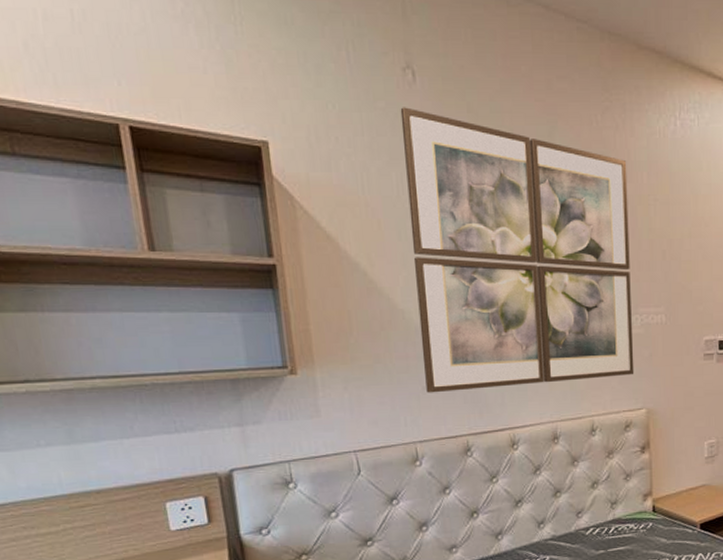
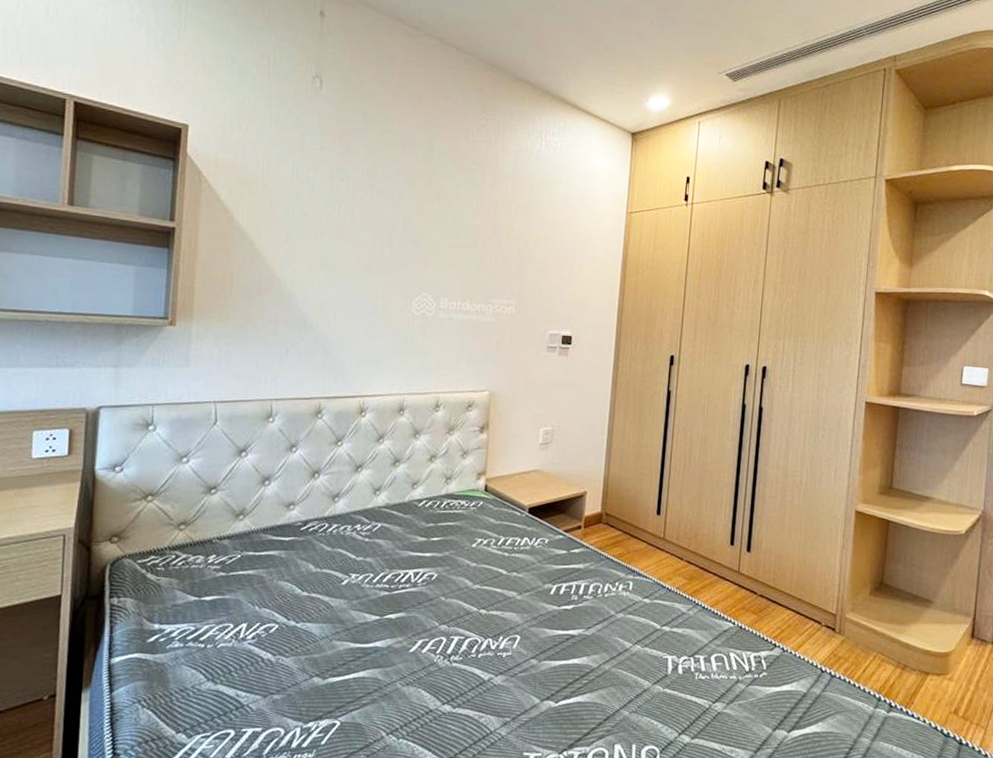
wall art: present [400,107,635,393] -> none [289,108,495,359]

